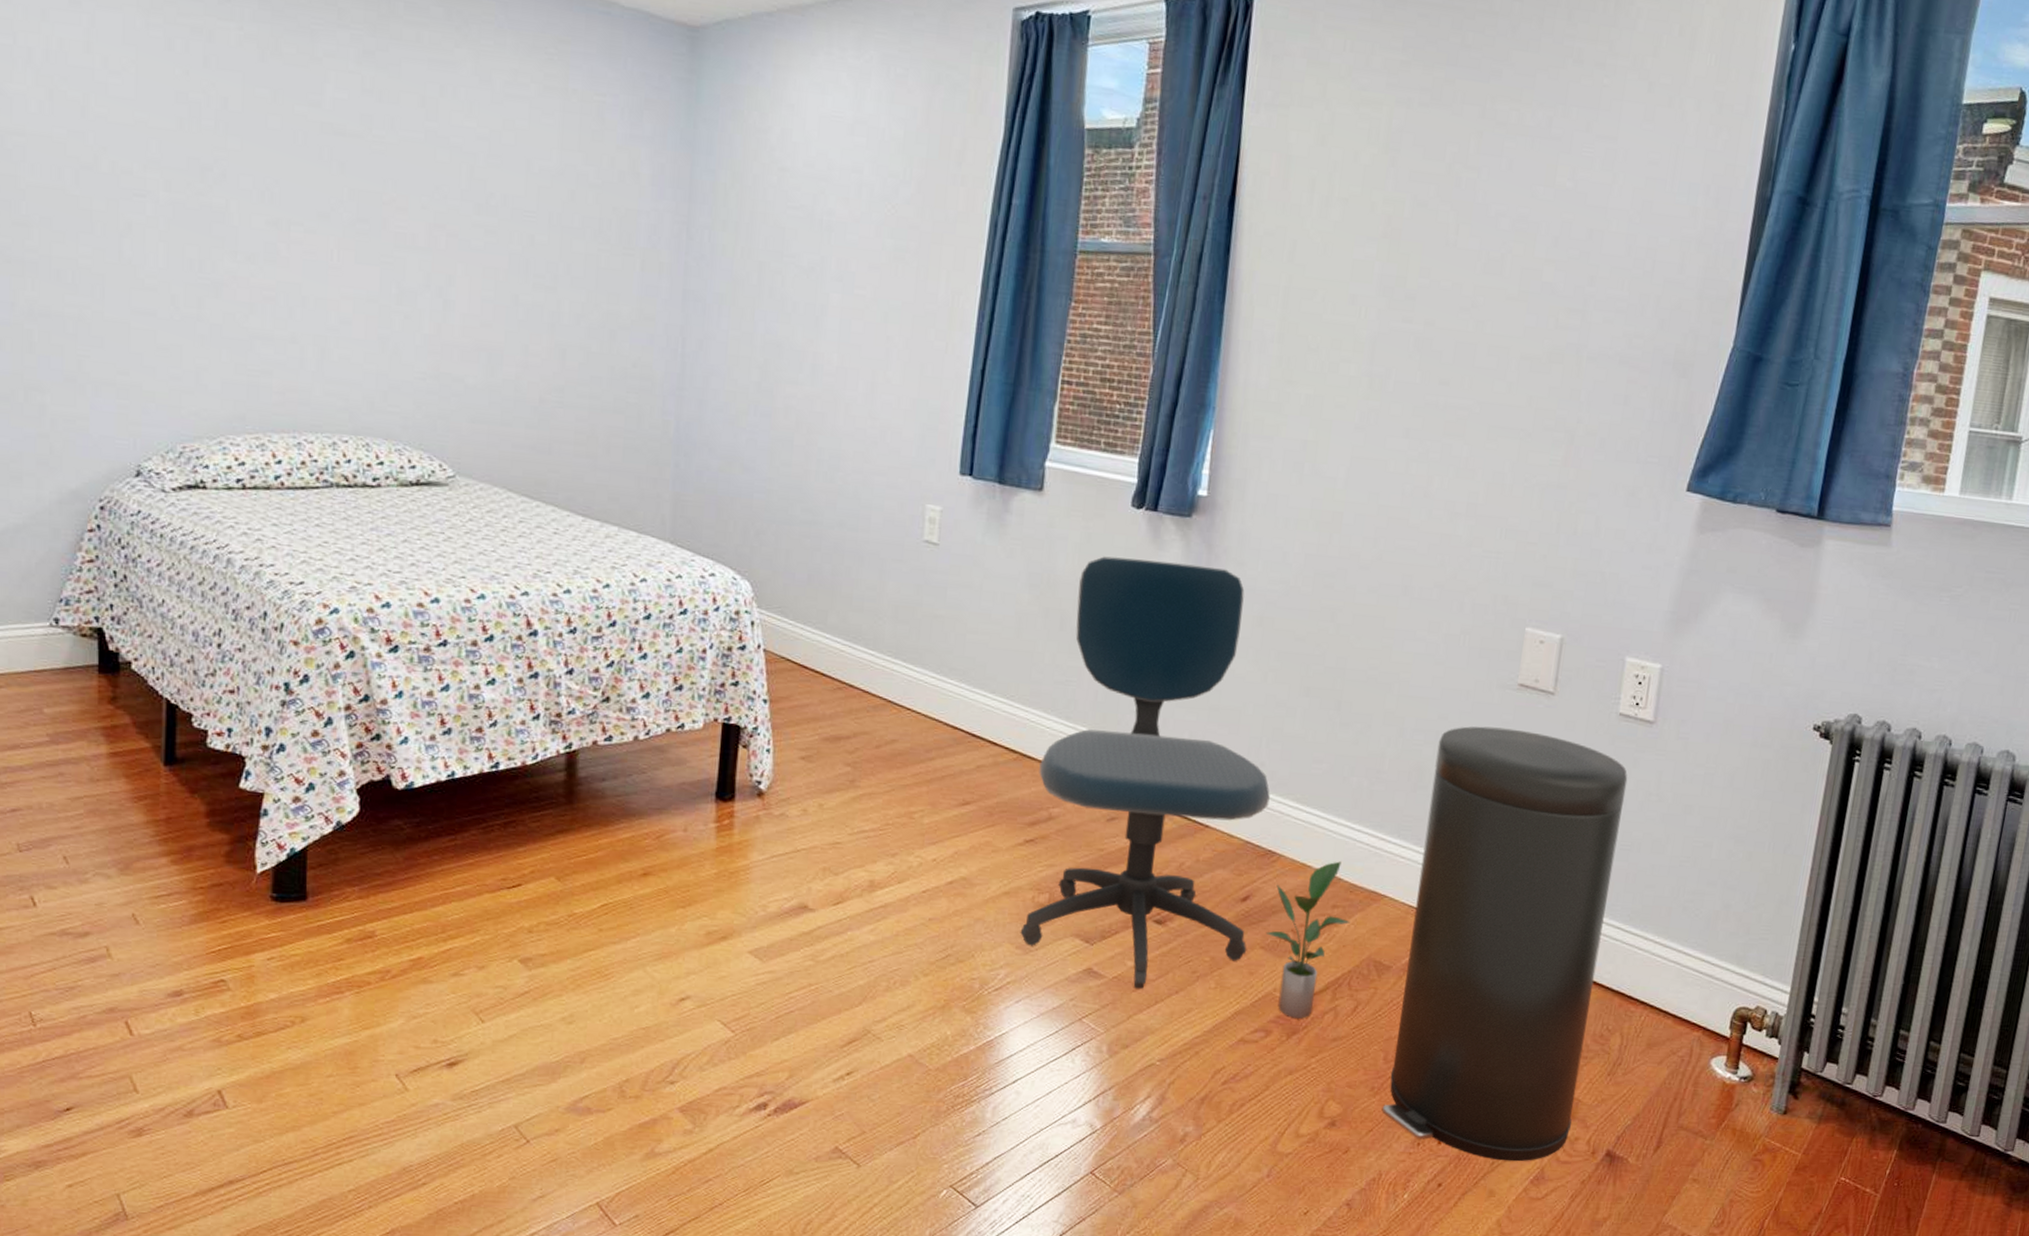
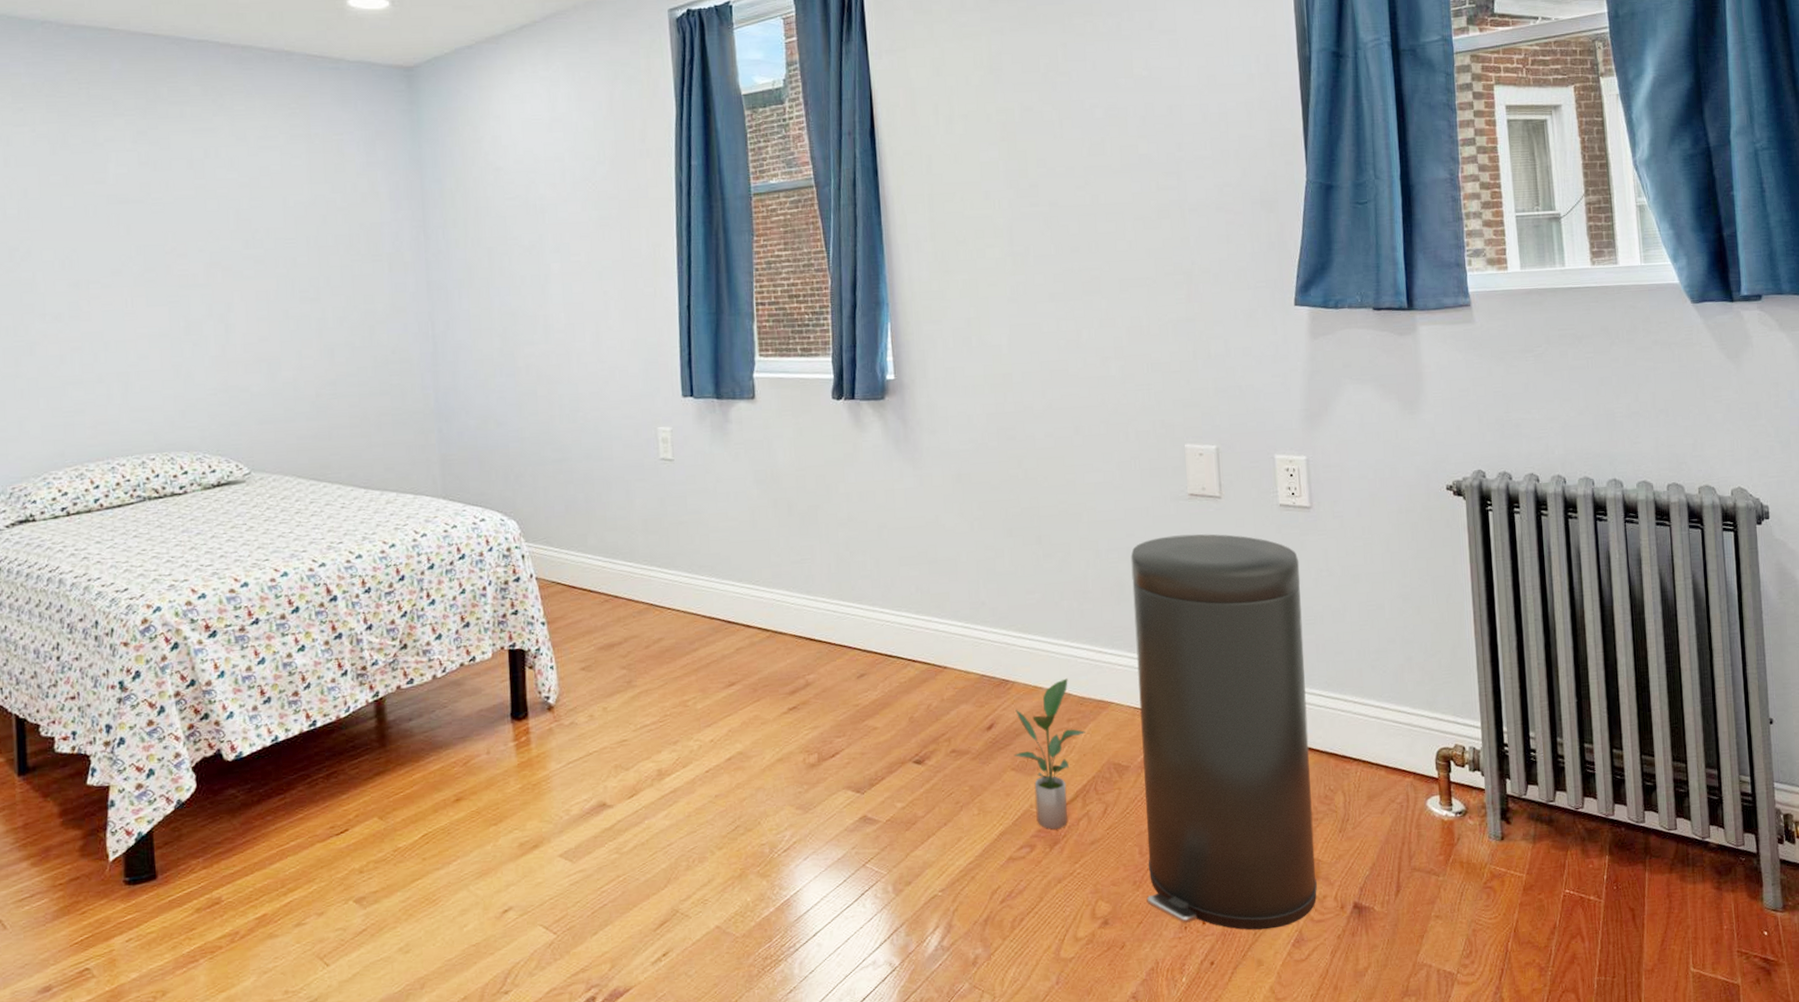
office chair: present [1020,556,1270,989] -> none [790,439,1000,828]

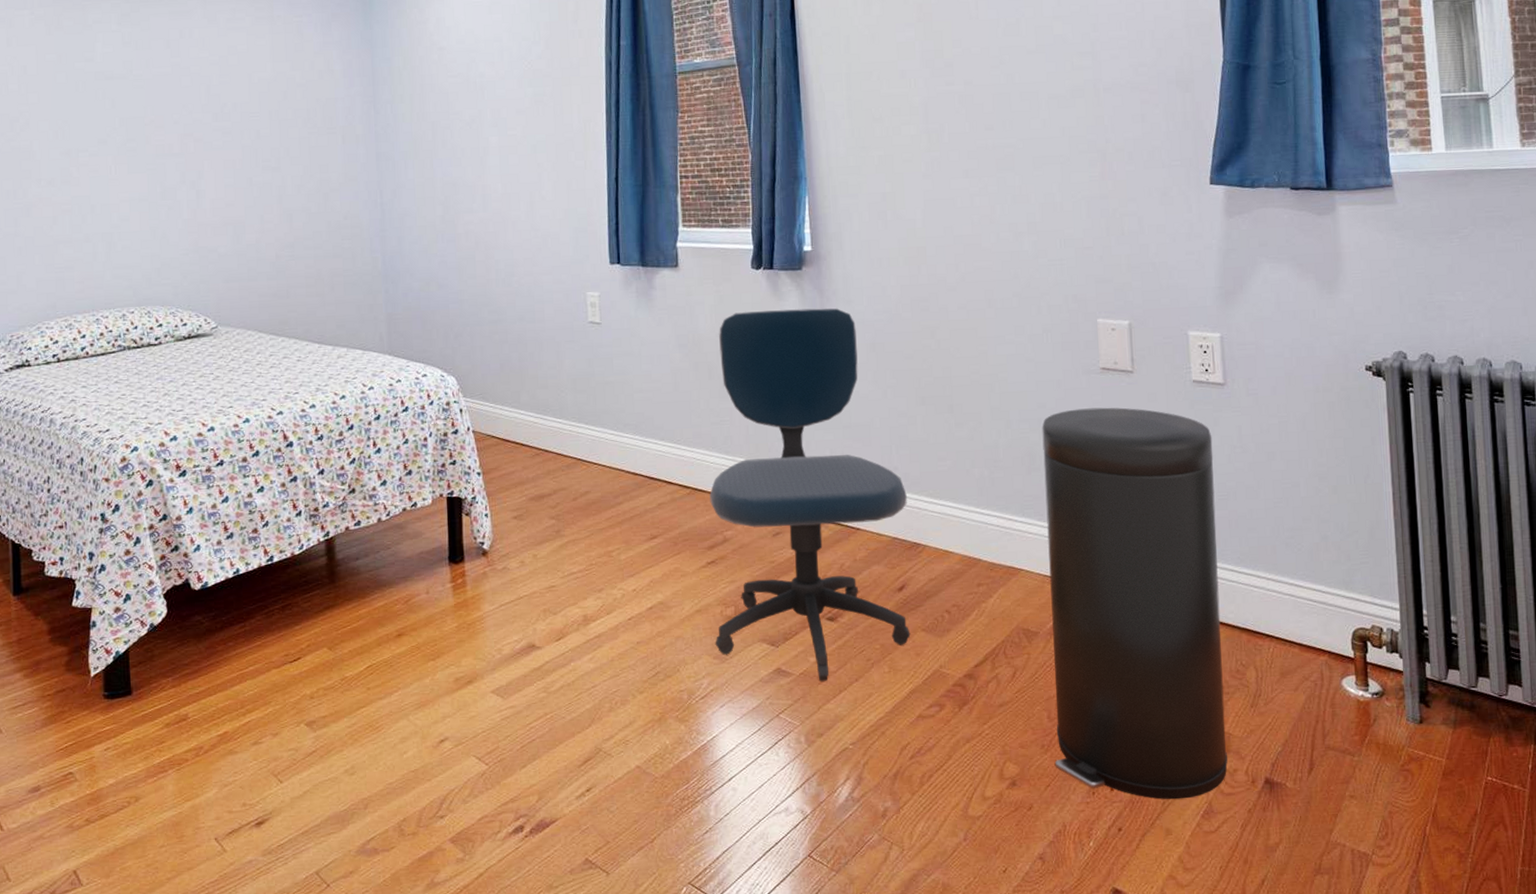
office chair: none [790,439,1000,828] -> present [709,308,911,681]
potted plant: present [1013,678,1086,830] -> none [924,544,995,690]

